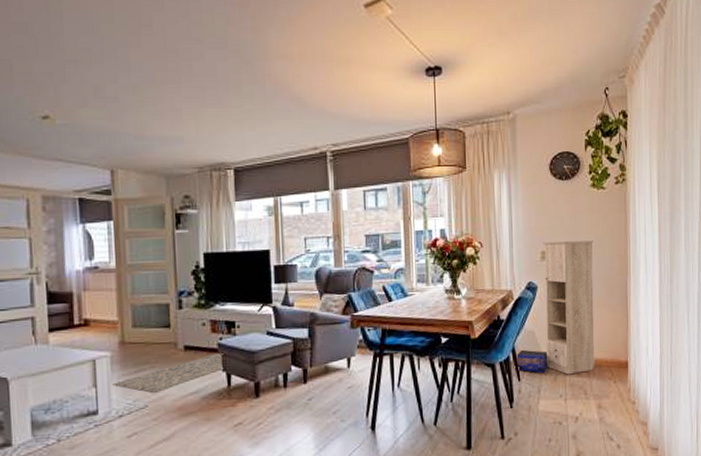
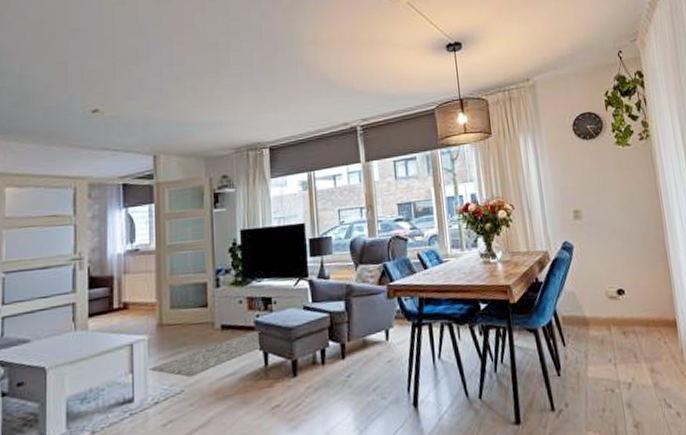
headphone box: present [516,349,548,373] -> none [559,312,593,337]
storage cabinet: present [542,240,595,375] -> none [574,197,642,337]

